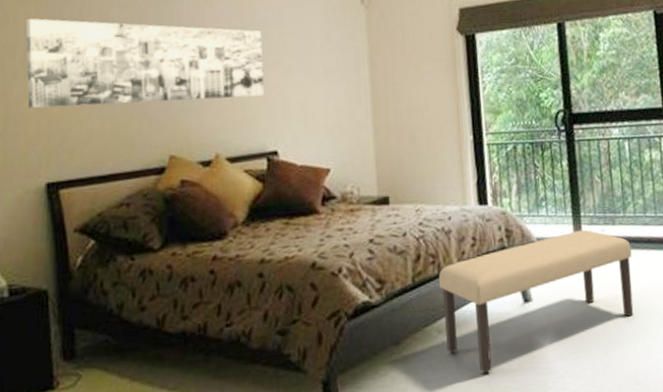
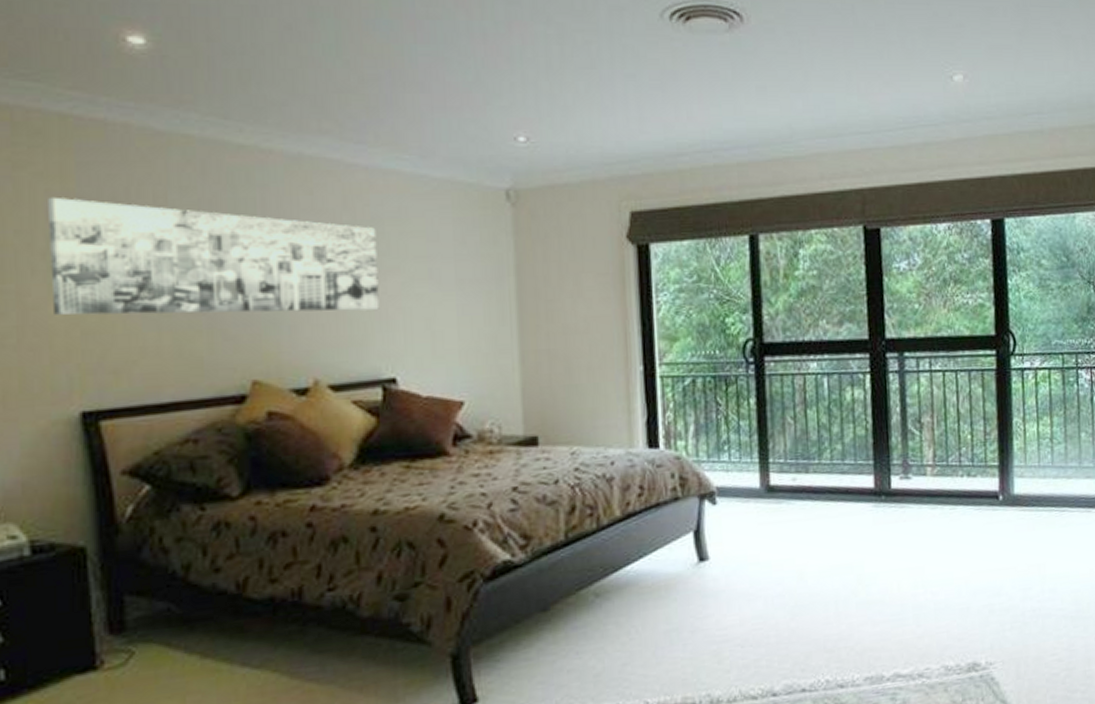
bench: present [439,229,634,374] -> none [598,478,827,643]

